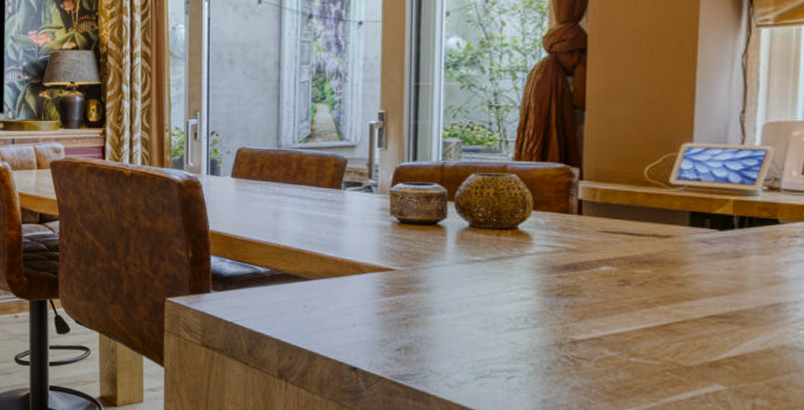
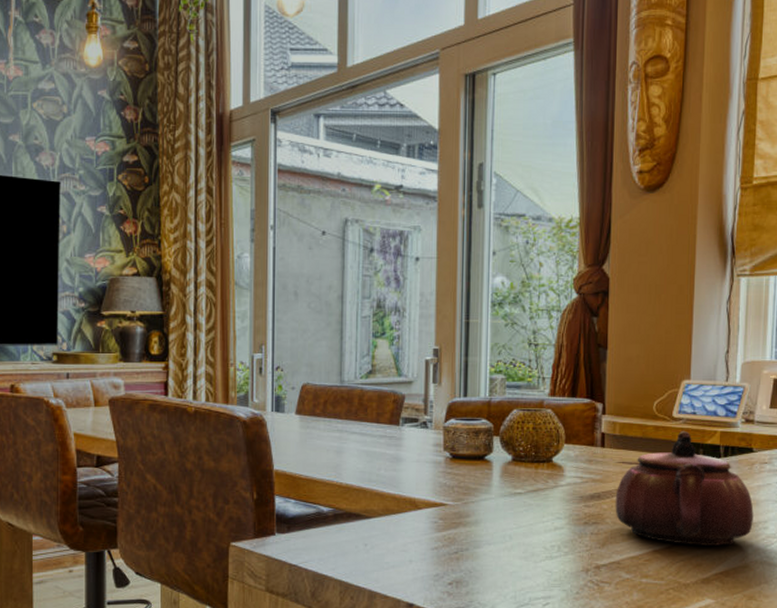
teapot: none [595,198,780,328] -> present [615,430,754,547]

